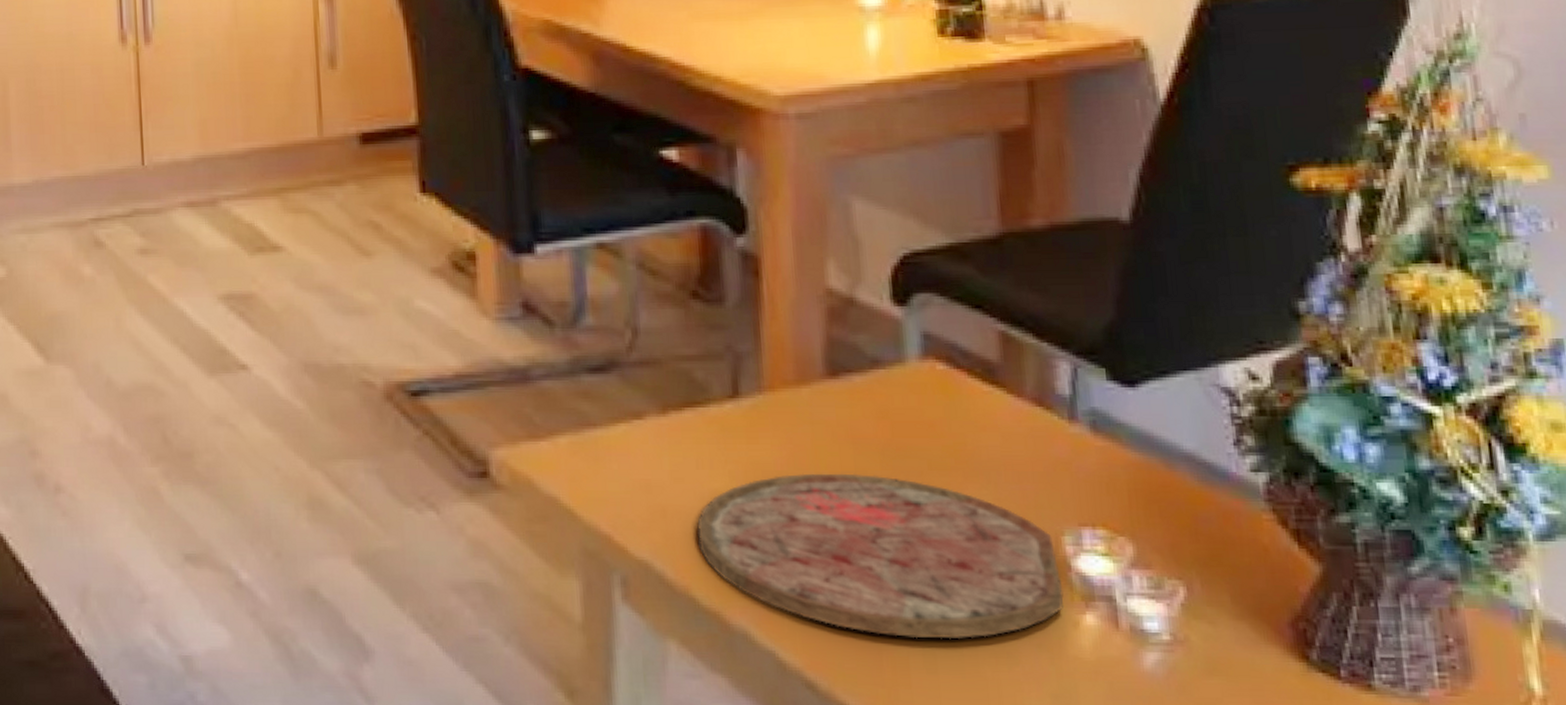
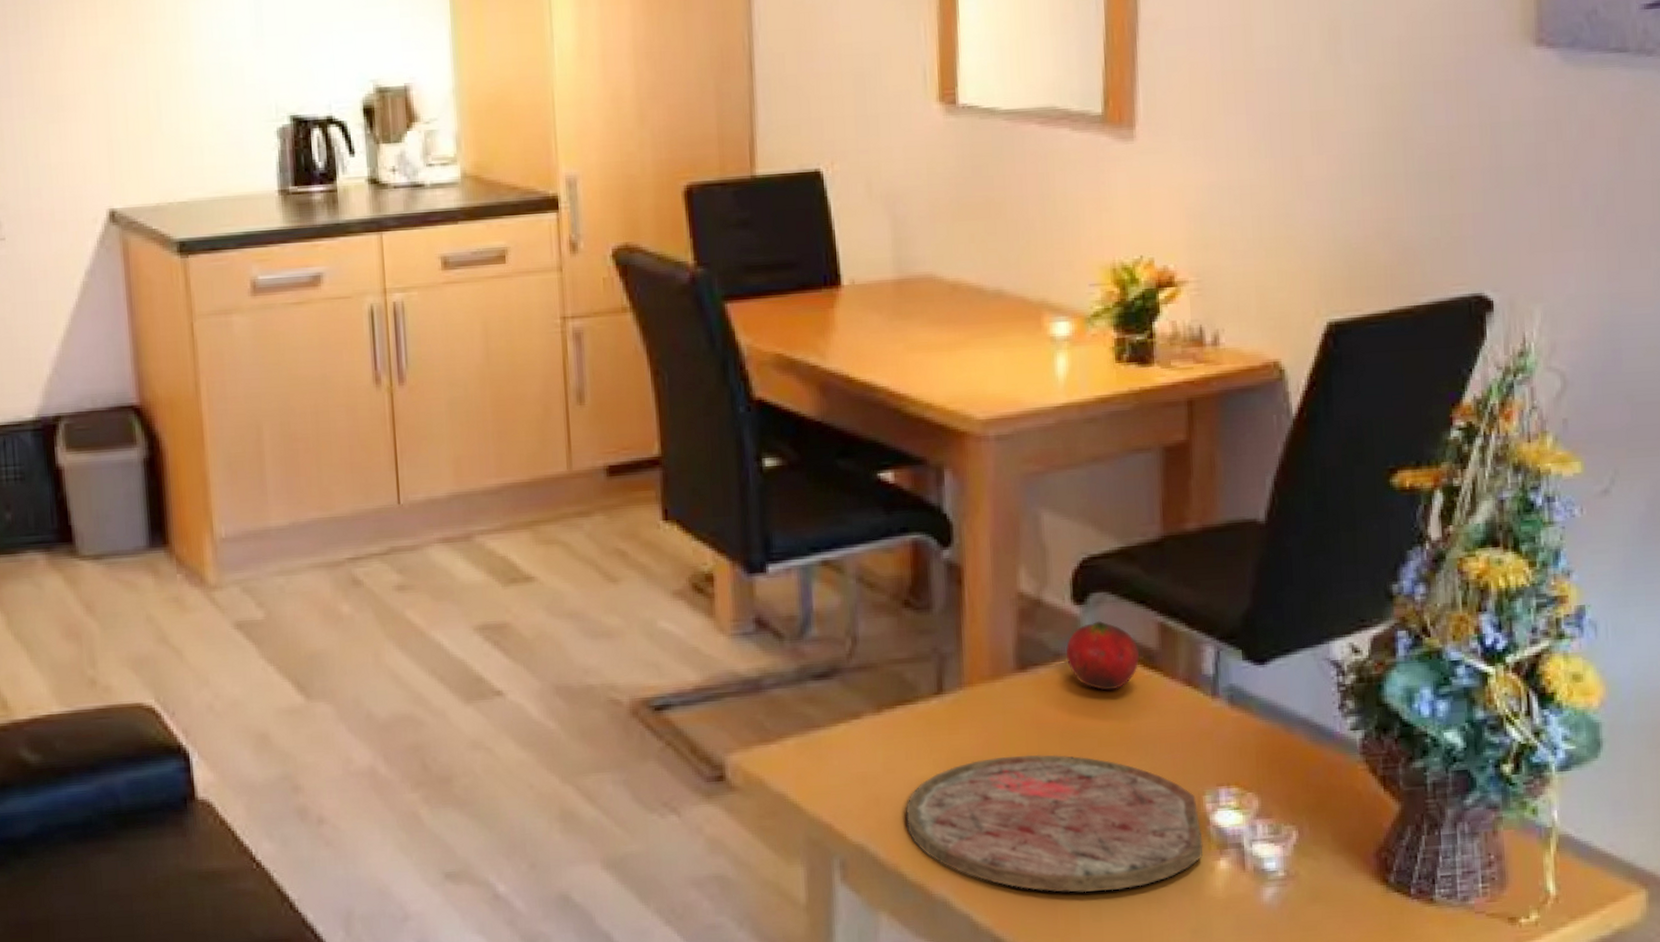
fruit: none [886,325,976,406] -> present [1066,620,1140,691]

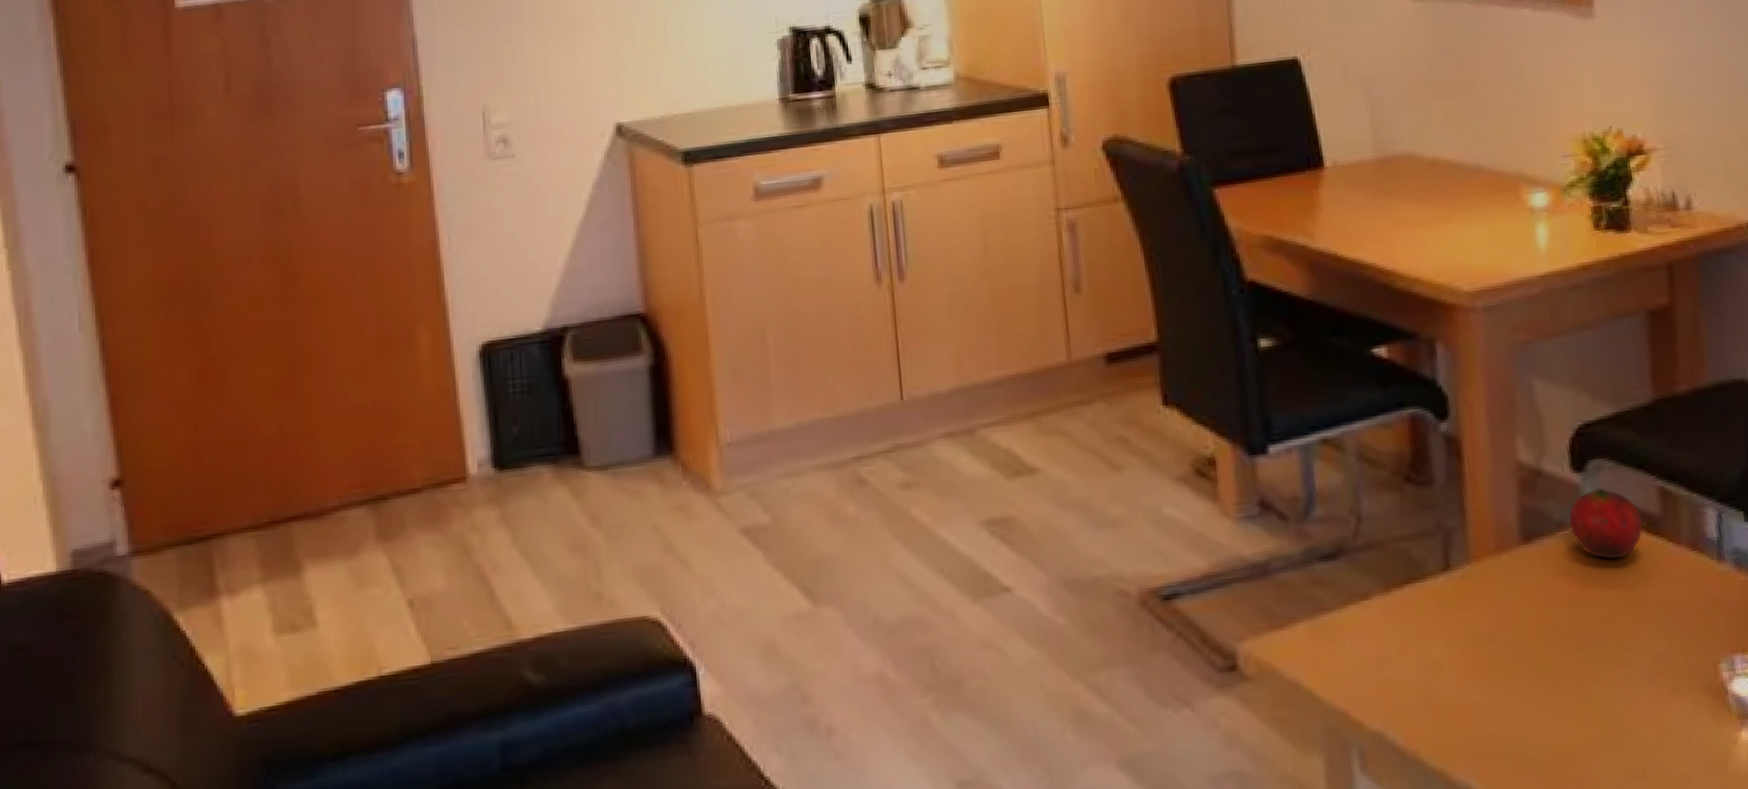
cutting board: present [906,754,1203,893] -> none [1421,627,1724,773]

